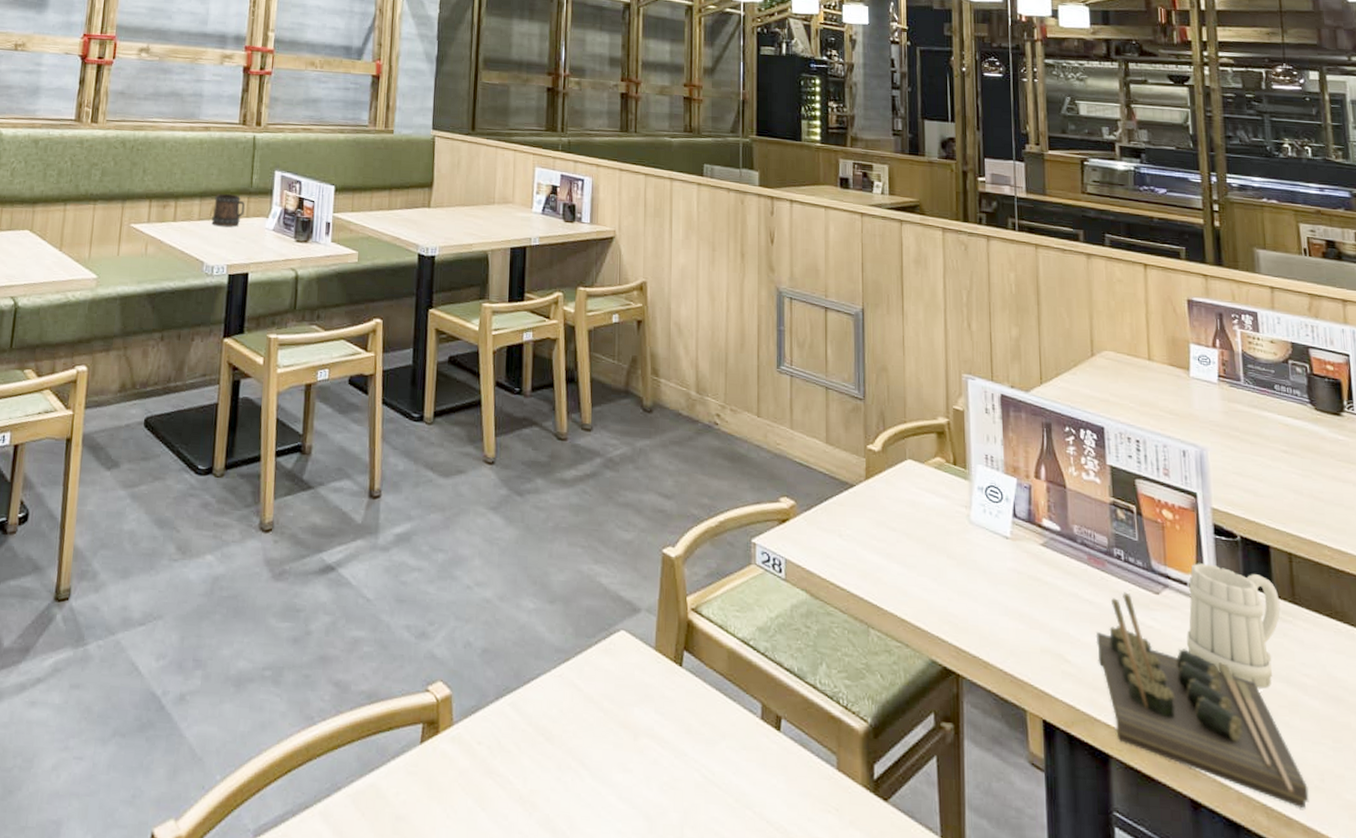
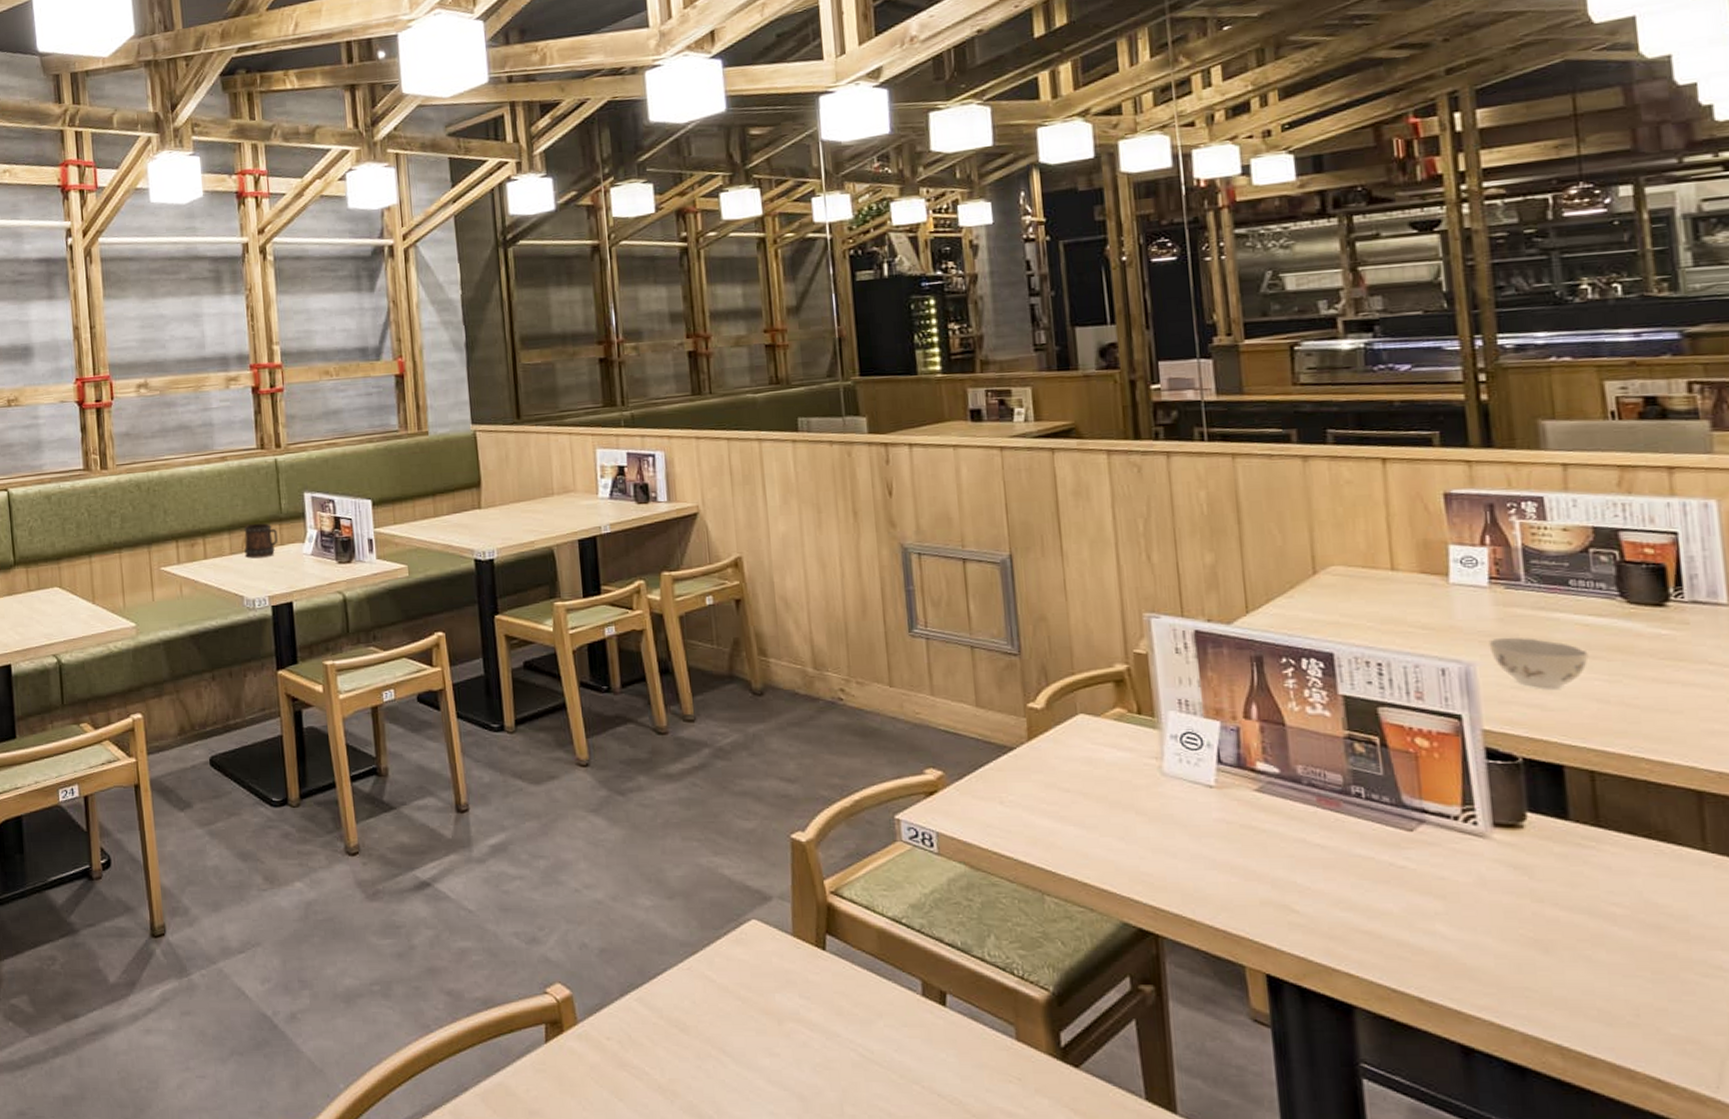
sushi platter: present [1095,592,1309,809] -> none [1330,832,1619,1047]
beer mug: present [1187,563,1280,689] -> none [1451,792,1579,922]
teacup: none [1217,428,1288,478] -> present [1488,637,1589,689]

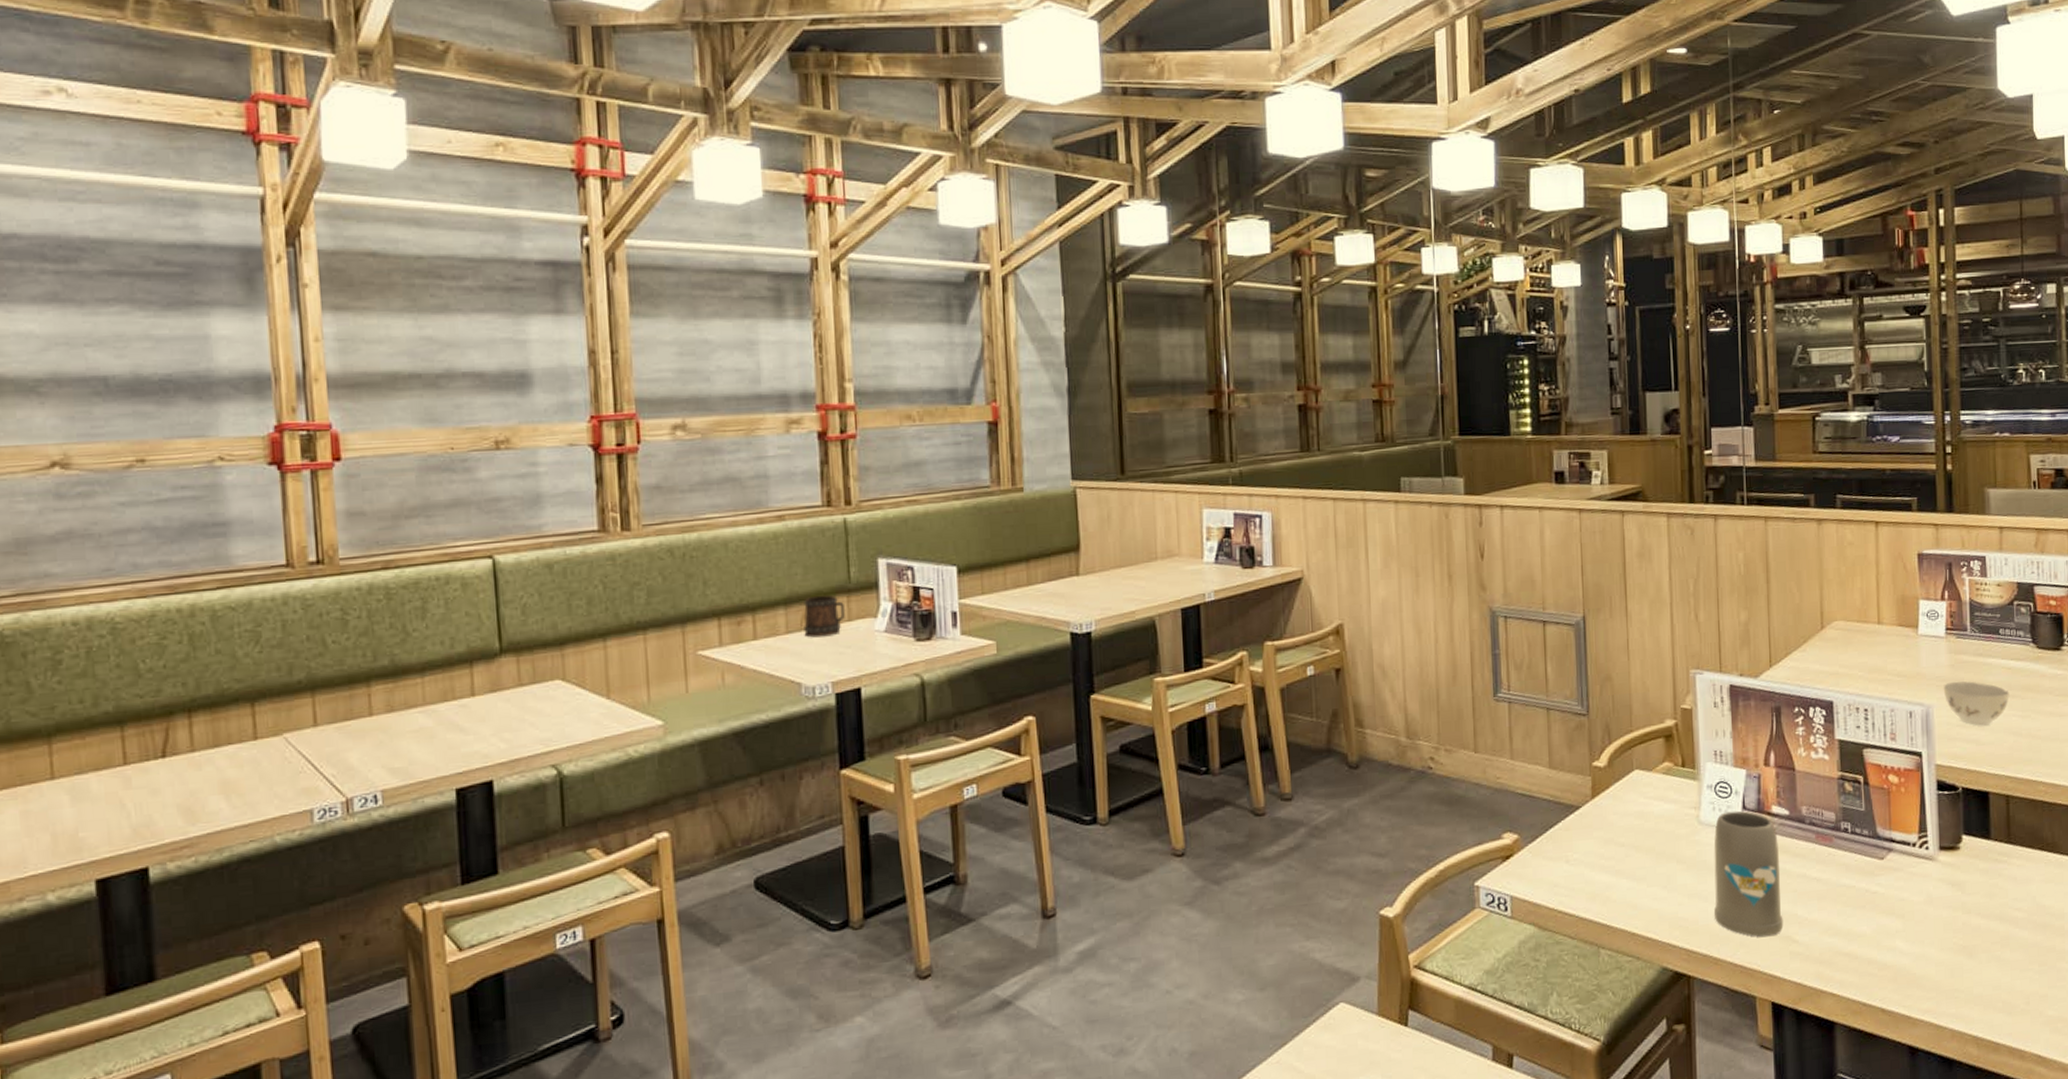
beer mug: none [1182,764,1278,902] -> present [1714,810,1784,936]

